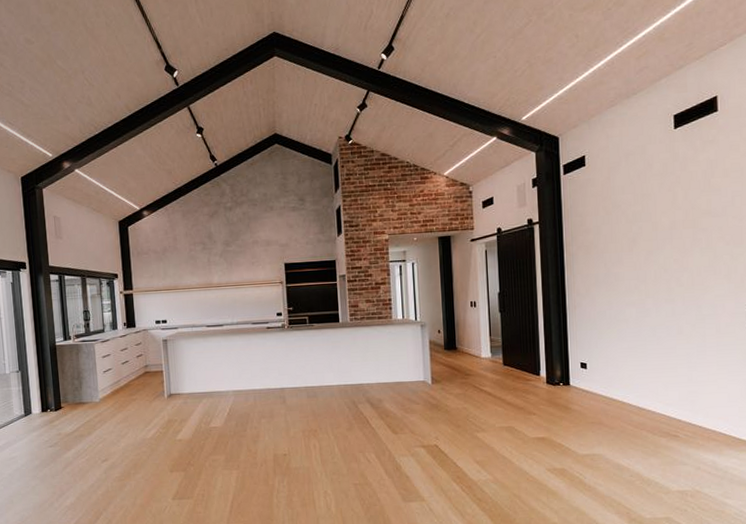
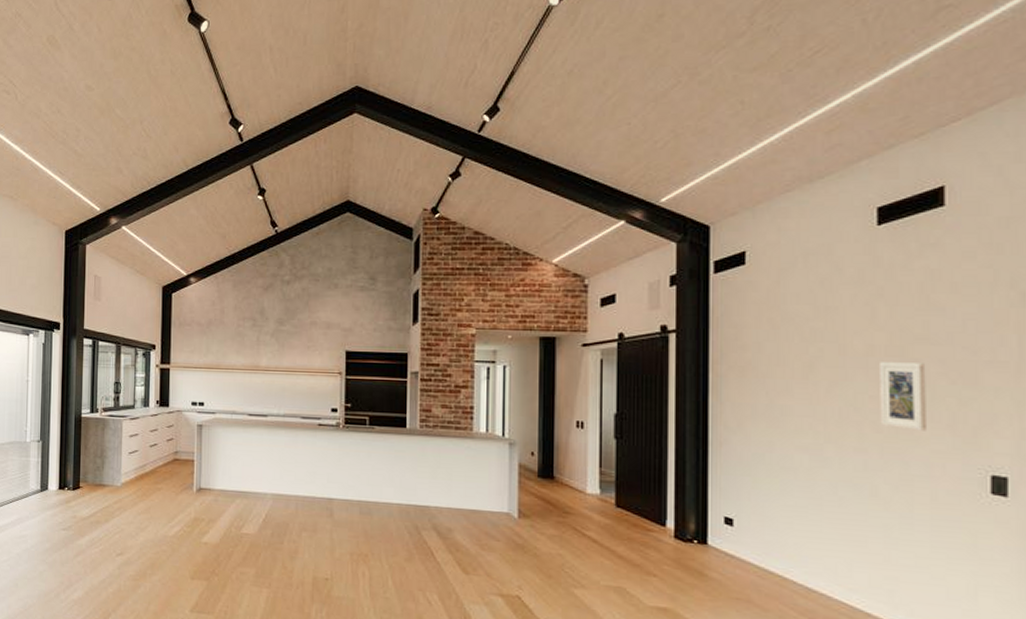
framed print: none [680,231,712,282] -> present [880,362,926,431]

